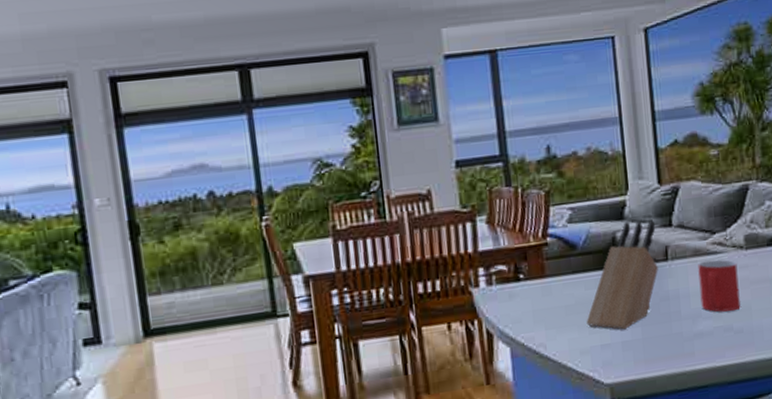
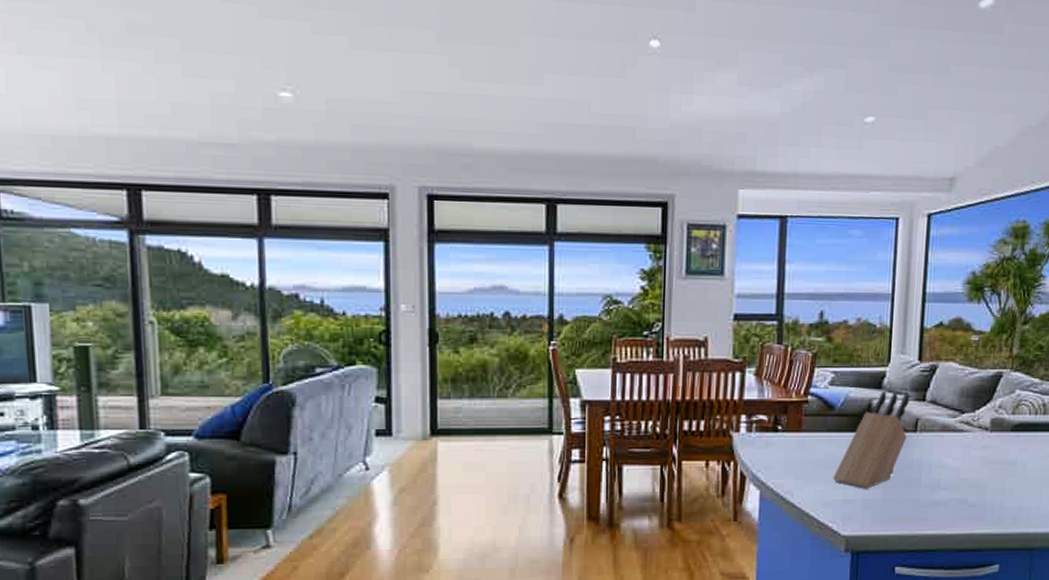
mug: present [698,259,741,312] -> none [941,437,980,487]

